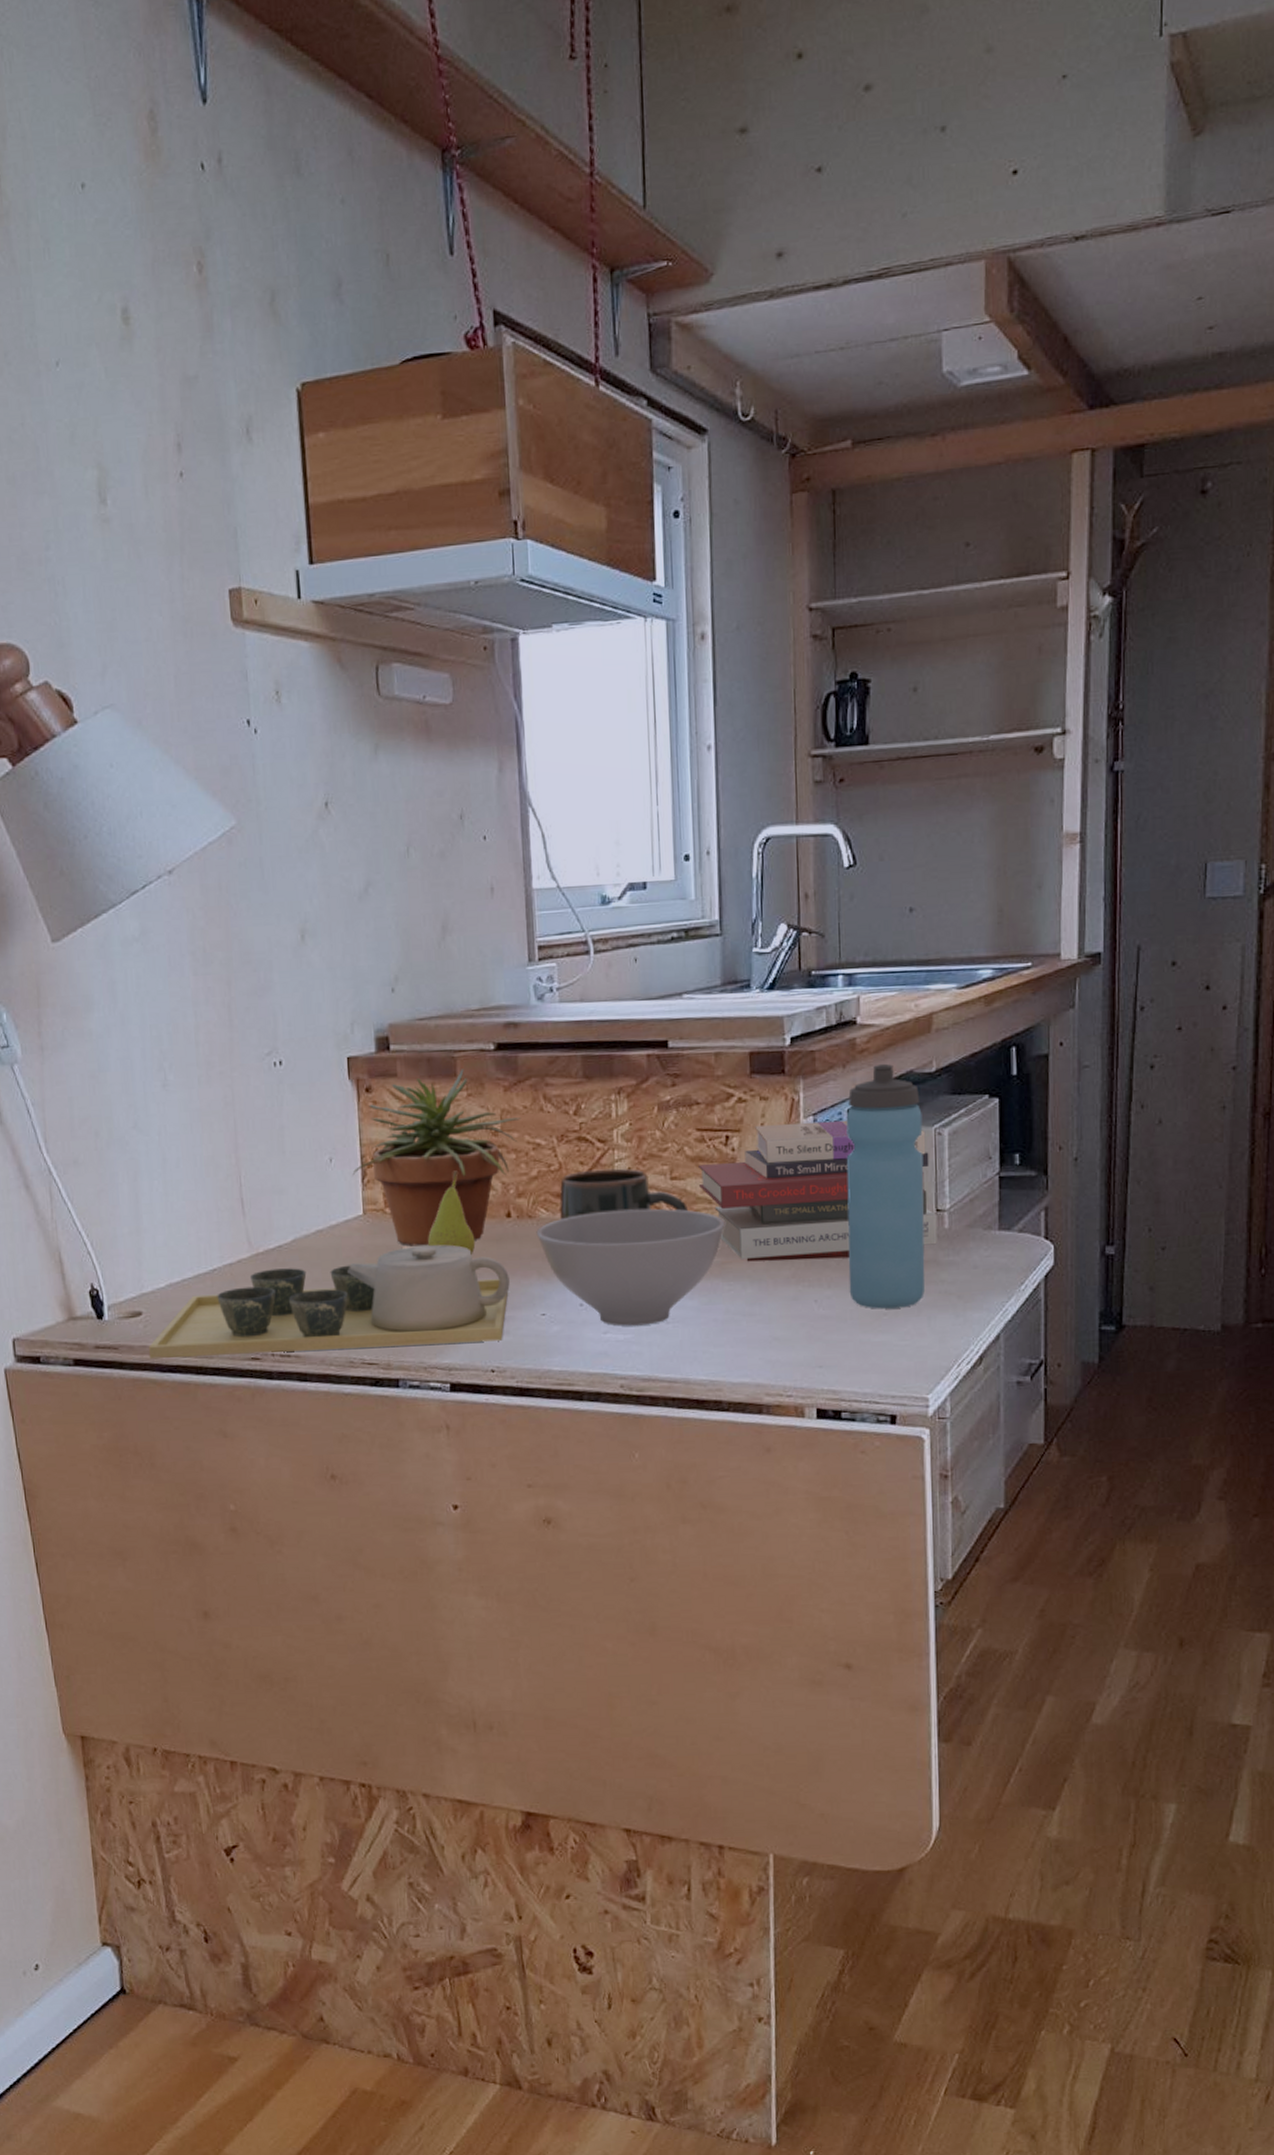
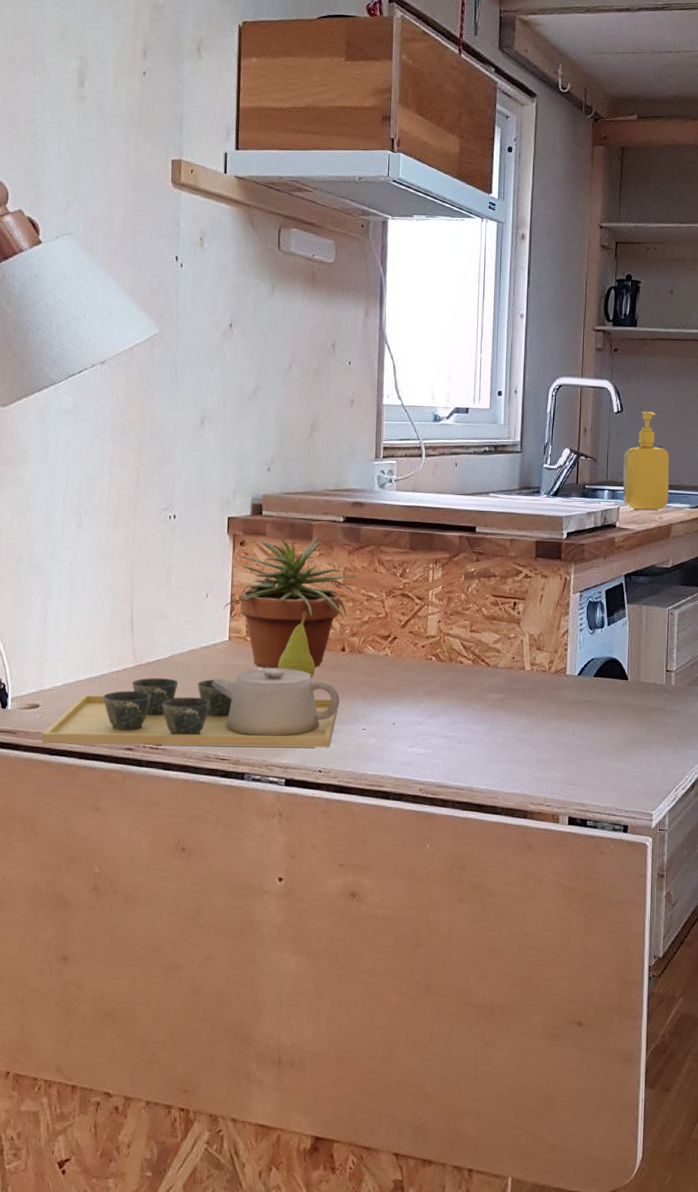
bowl: present [536,1208,726,1326] -> none [363,652,510,743]
mug: present [559,1168,688,1220] -> none [383,620,481,657]
books: present [698,1120,937,1262] -> none [491,596,666,702]
water bottle: present [846,1063,925,1309] -> none [598,558,660,743]
soap dispenser: none [861,860,927,999] -> present [623,411,670,511]

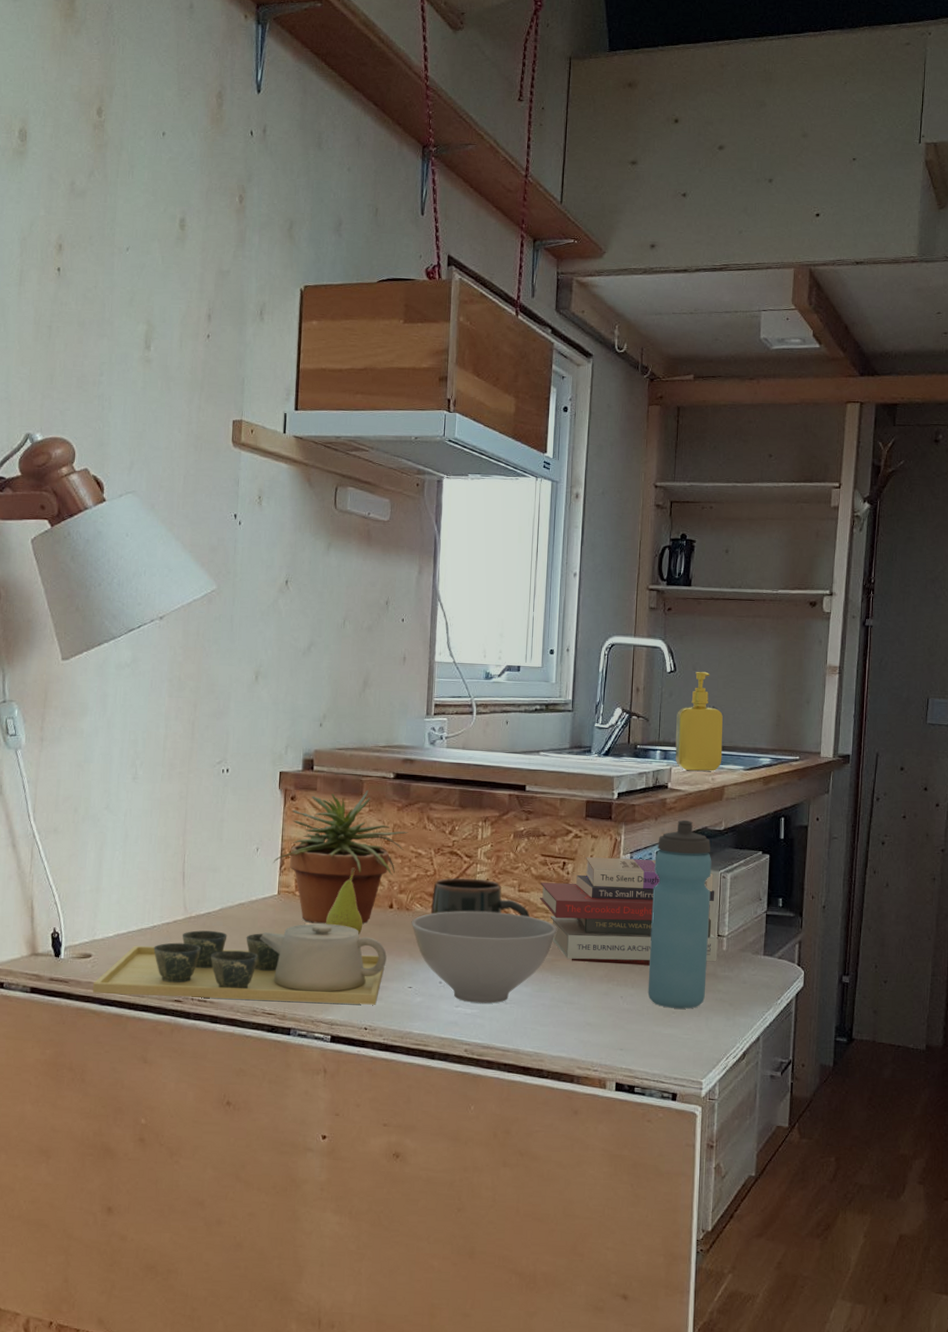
bowl: none [363,652,510,743] -> present [411,911,558,1004]
mug: none [383,620,481,657] -> present [431,878,530,917]
books: none [491,596,666,702] -> present [540,856,718,966]
water bottle: none [598,558,660,743] -> present [647,819,712,1009]

